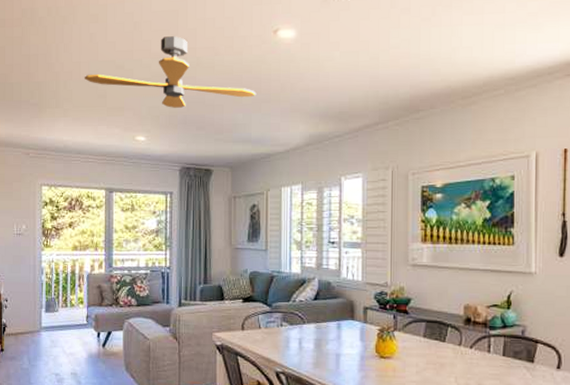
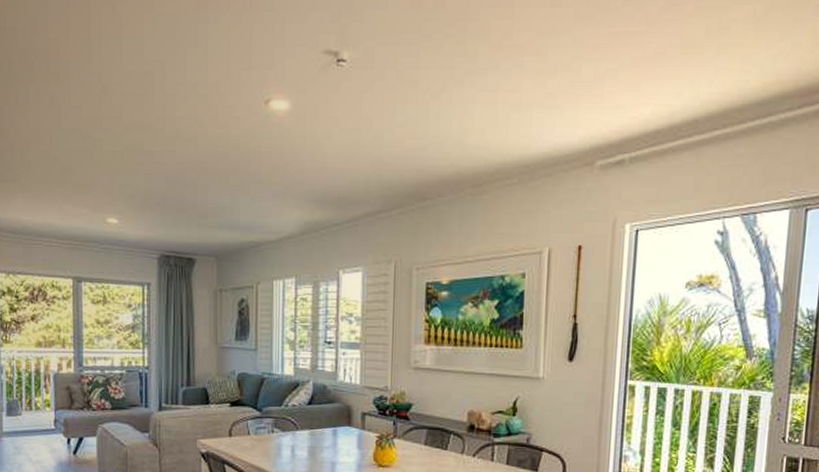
ceiling fan: present [84,36,257,108] -> none [44,102,245,187]

